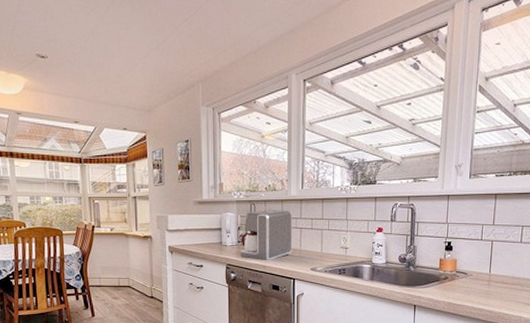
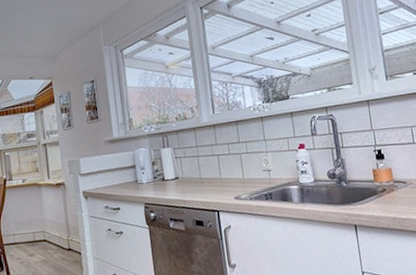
coffee maker: present [241,210,293,260] -> none [156,138,213,195]

